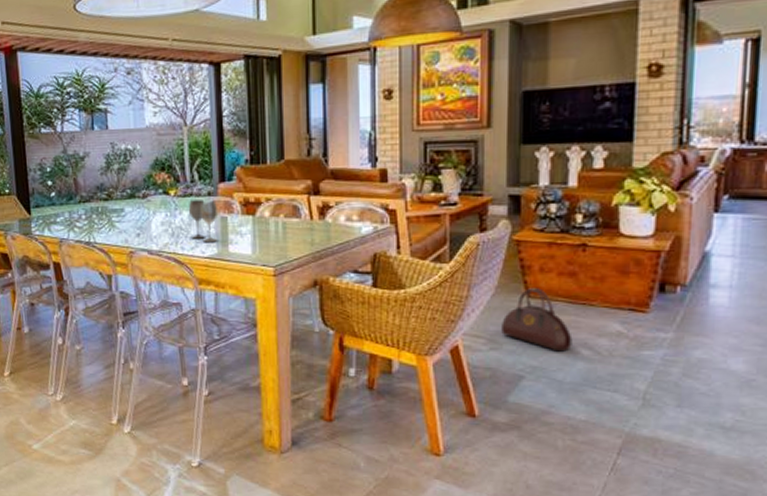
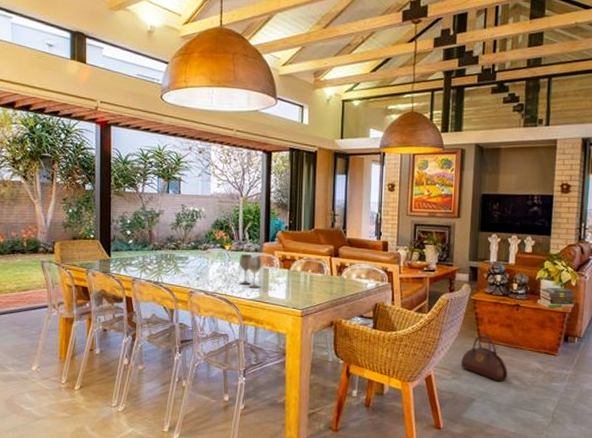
books: none [613,215,674,246] -> present [536,287,575,309]

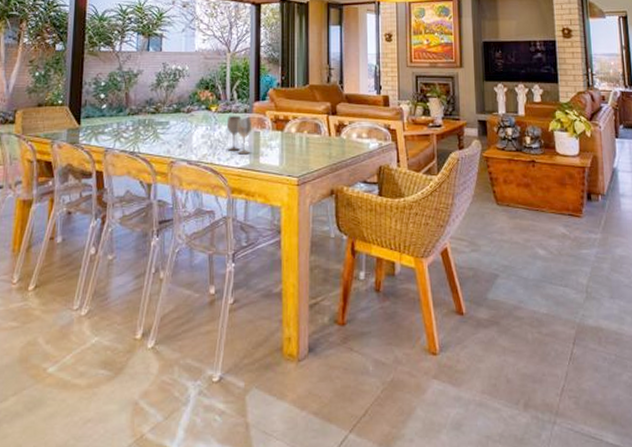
handbag: present [461,334,508,382] -> none [479,196,532,252]
books: present [536,287,575,309] -> none [552,139,592,163]

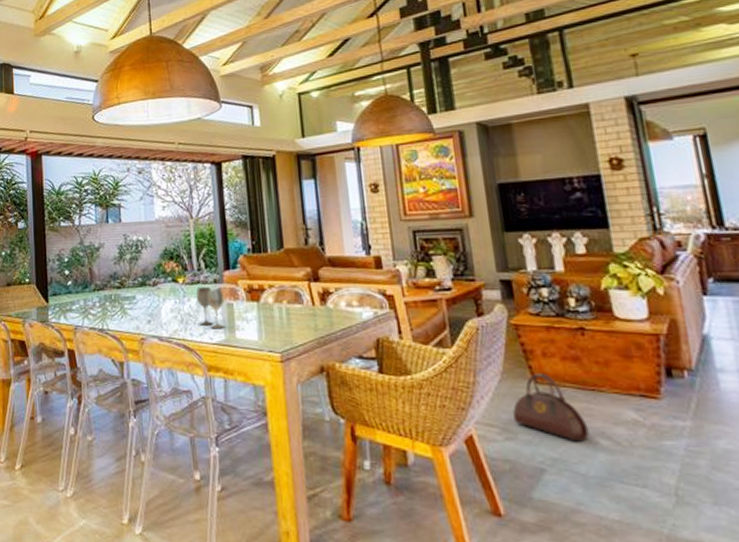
handbag: none [479,196,532,252] -> present [513,372,590,442]

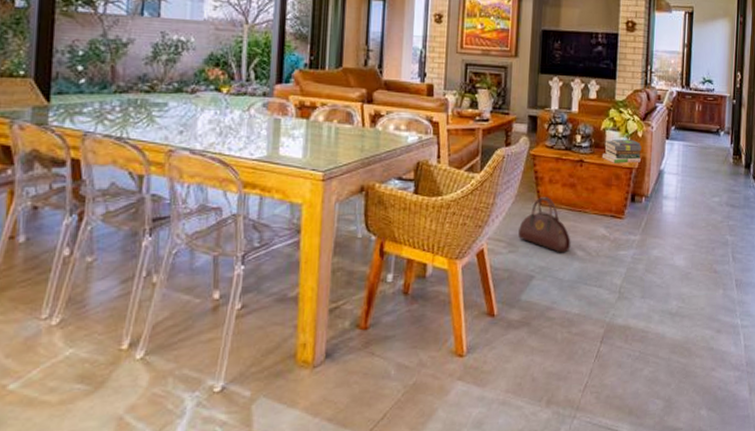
wineglass: present [196,287,225,329] -> none [240,99,272,145]
books: none [609,298,670,330] -> present [601,139,641,164]

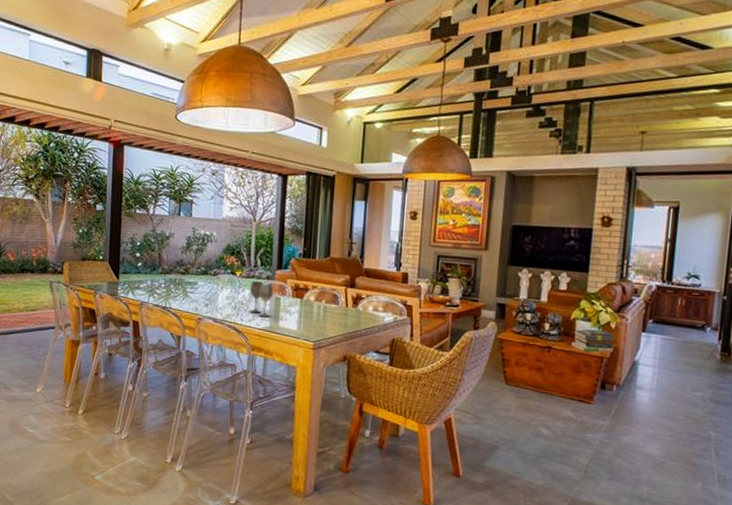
wineglass: none [240,99,272,145] -> present [249,281,274,318]
handbag: present [518,196,571,253] -> none [484,376,536,430]

